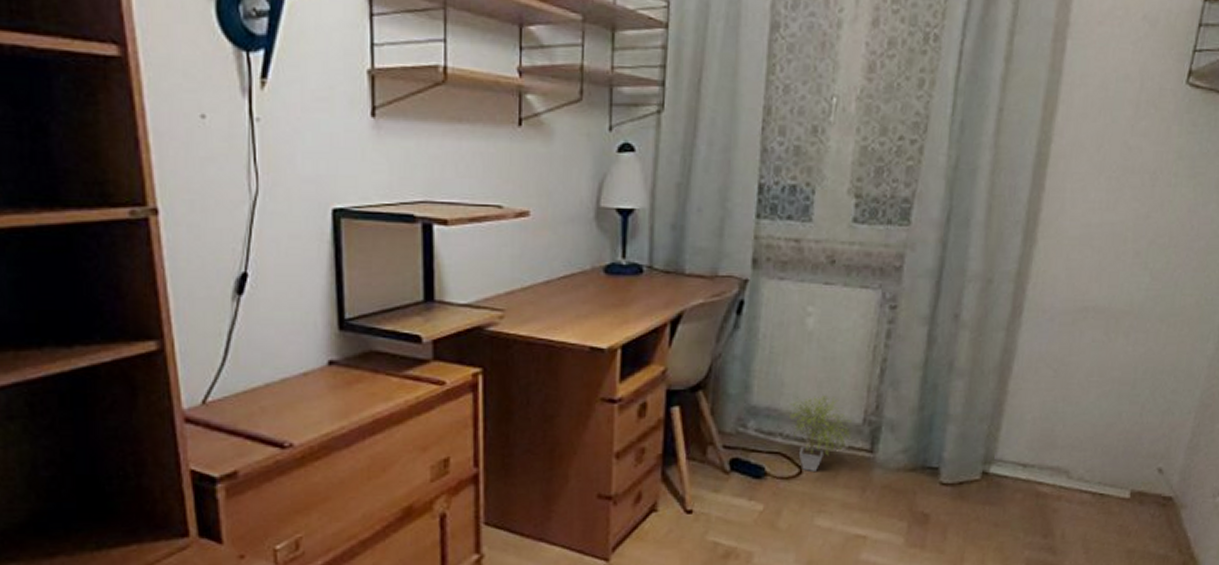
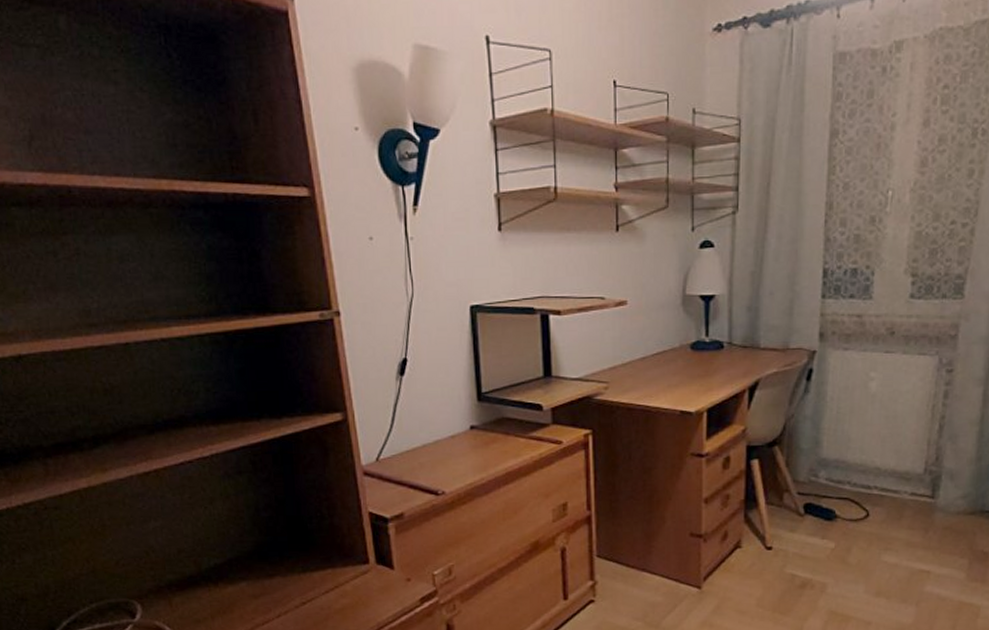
potted plant: present [789,395,851,473] -> none [856,449,913,516]

